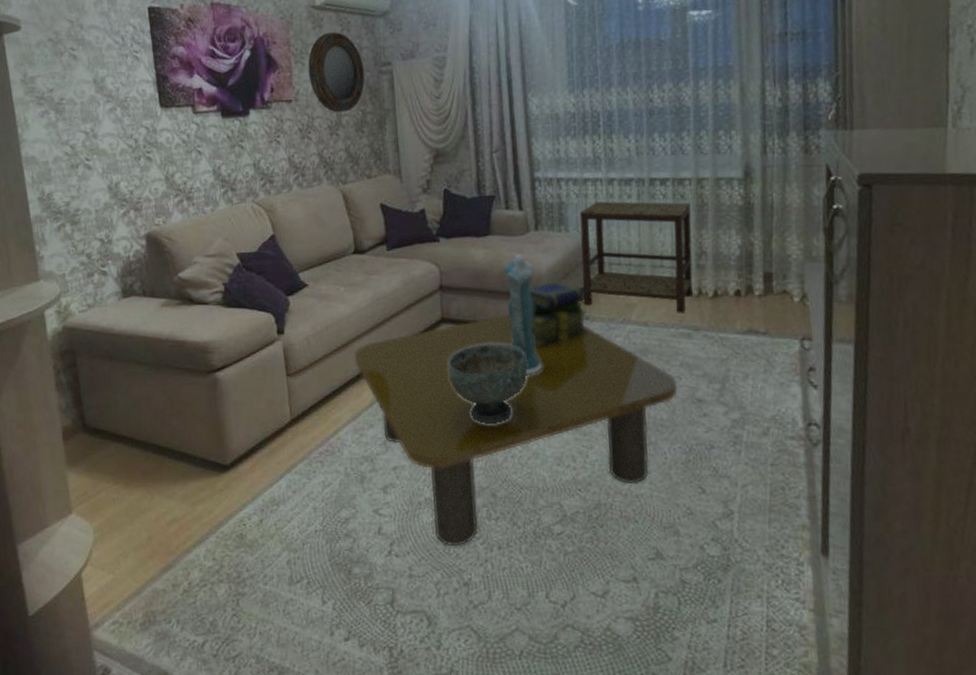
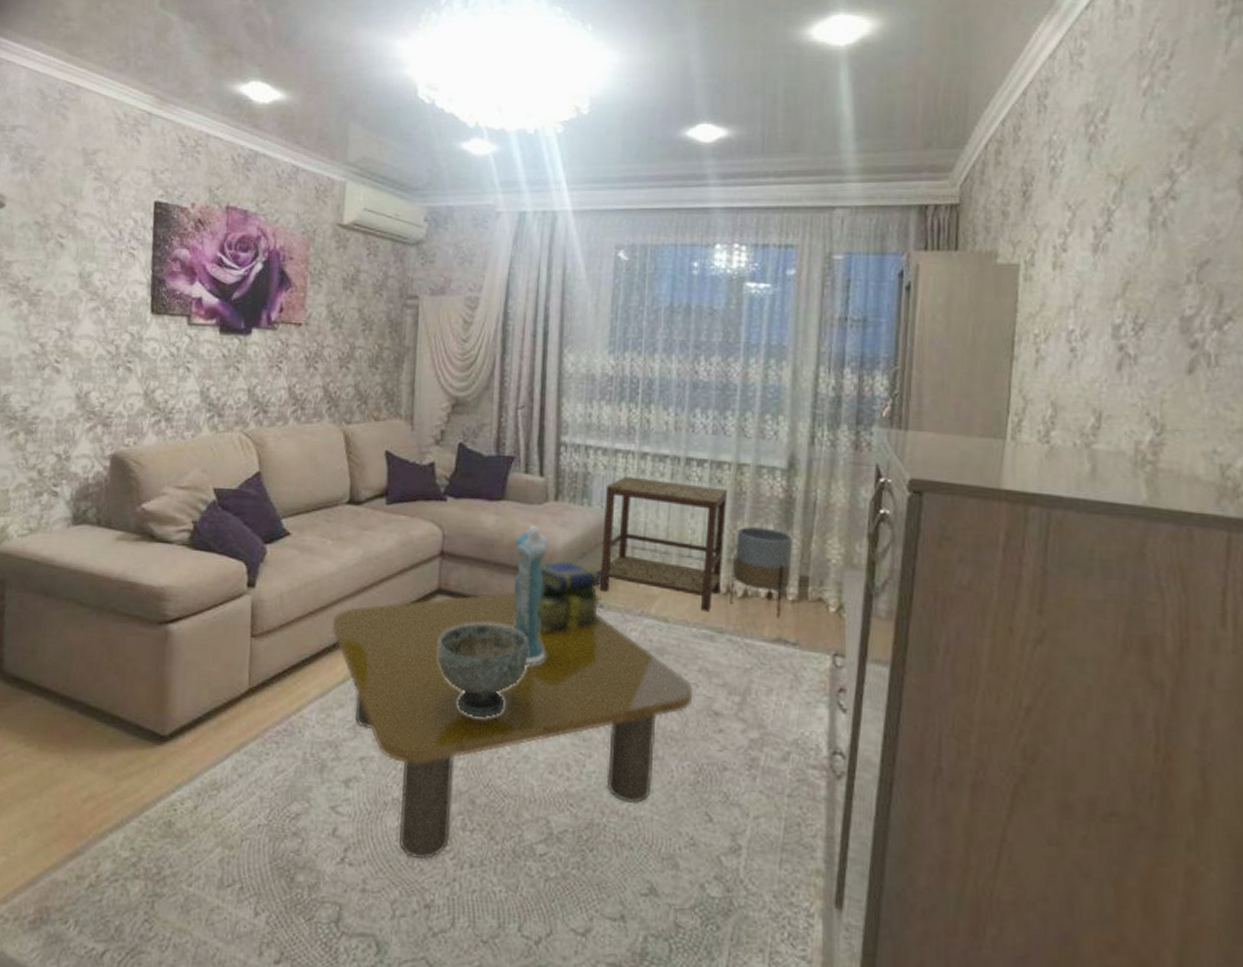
home mirror: present [308,32,365,113] -> none [324,255,388,344]
planter: none [701,233,756,312] -> present [730,526,793,618]

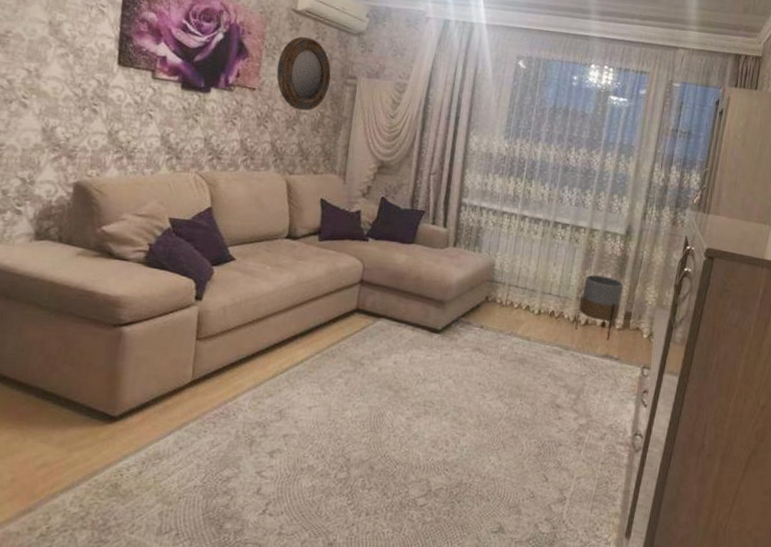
home mirror: none [324,255,388,344] -> present [276,36,331,111]
coffee table: present [331,591,693,860] -> none [266,313,543,511]
decorative bowl: present [437,623,529,718] -> none [352,335,424,406]
dress: present [513,524,548,664] -> none [414,263,446,368]
stack of books: present [537,558,602,632] -> none [432,290,485,345]
side table: present [599,476,728,612] -> none [481,232,582,334]

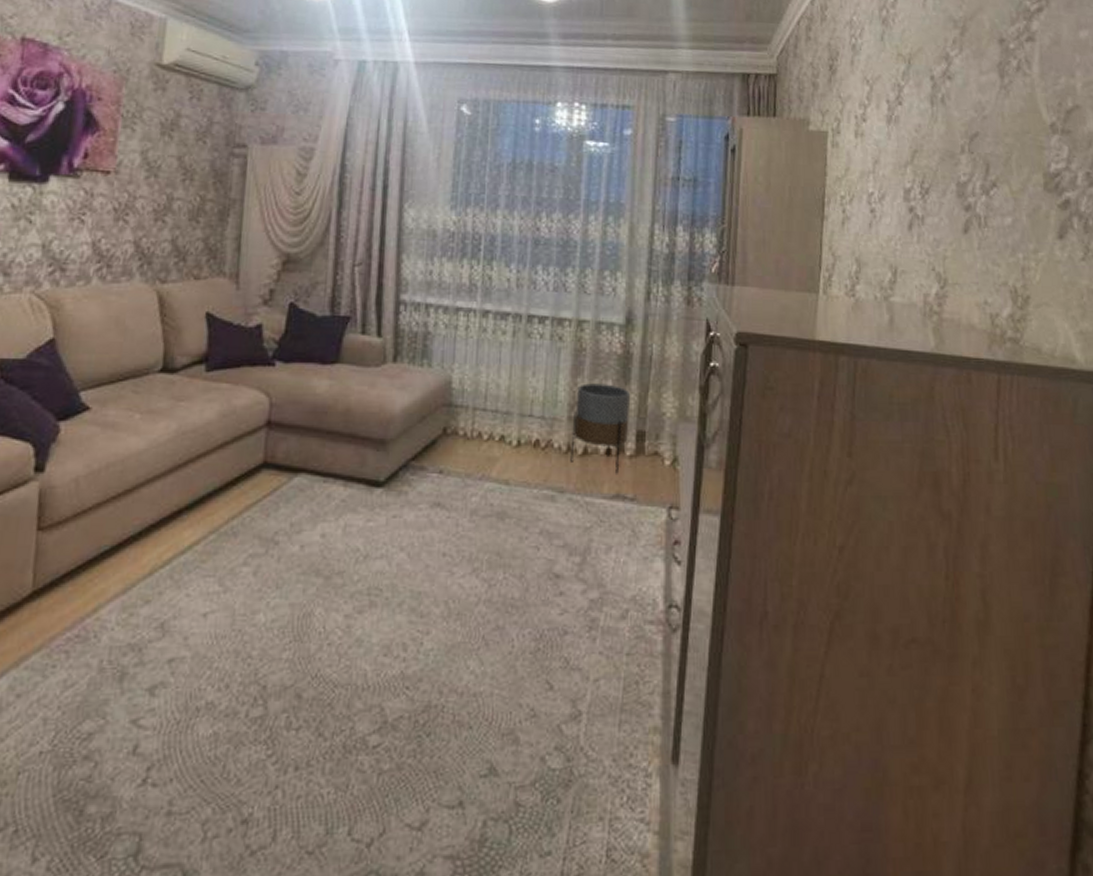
home mirror: present [276,36,331,111] -> none [138,98,212,195]

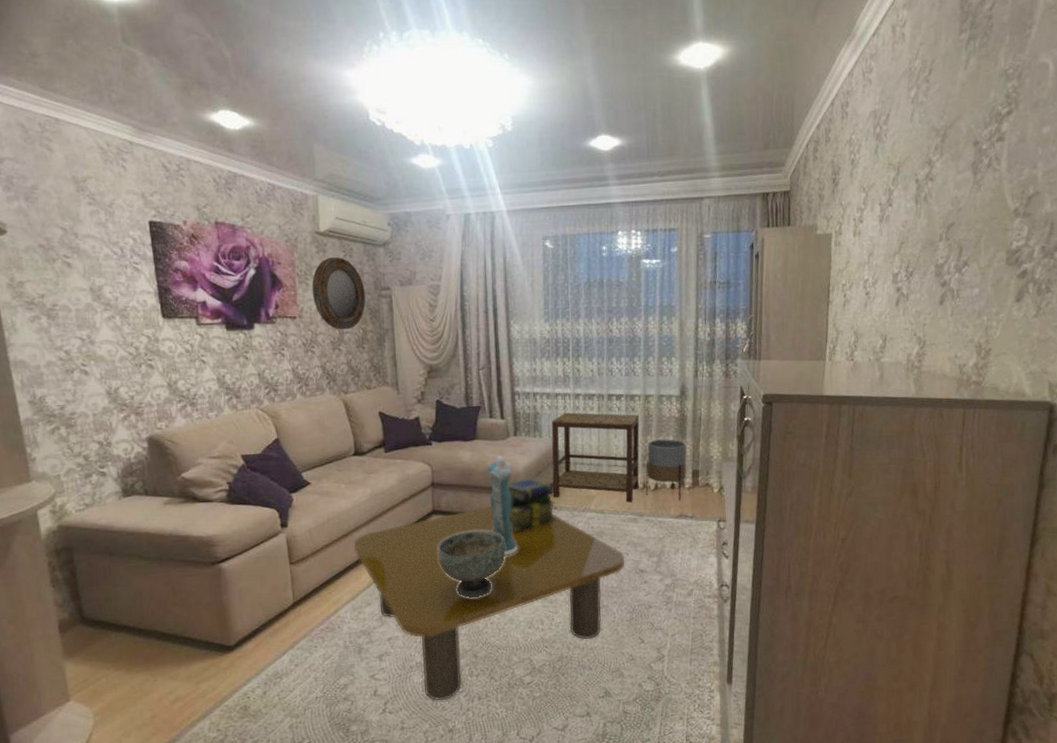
coffee table: none [137,461,534,769] -> present [353,505,625,701]
home mirror: none [138,98,212,195] -> present [312,257,366,330]
decorative bowl: none [261,497,363,601] -> present [438,530,506,598]
dress: none [347,388,386,539] -> present [487,455,518,556]
stack of books: none [373,423,442,503] -> present [508,477,555,532]
side table: none [439,335,569,472] -> present [551,412,640,503]

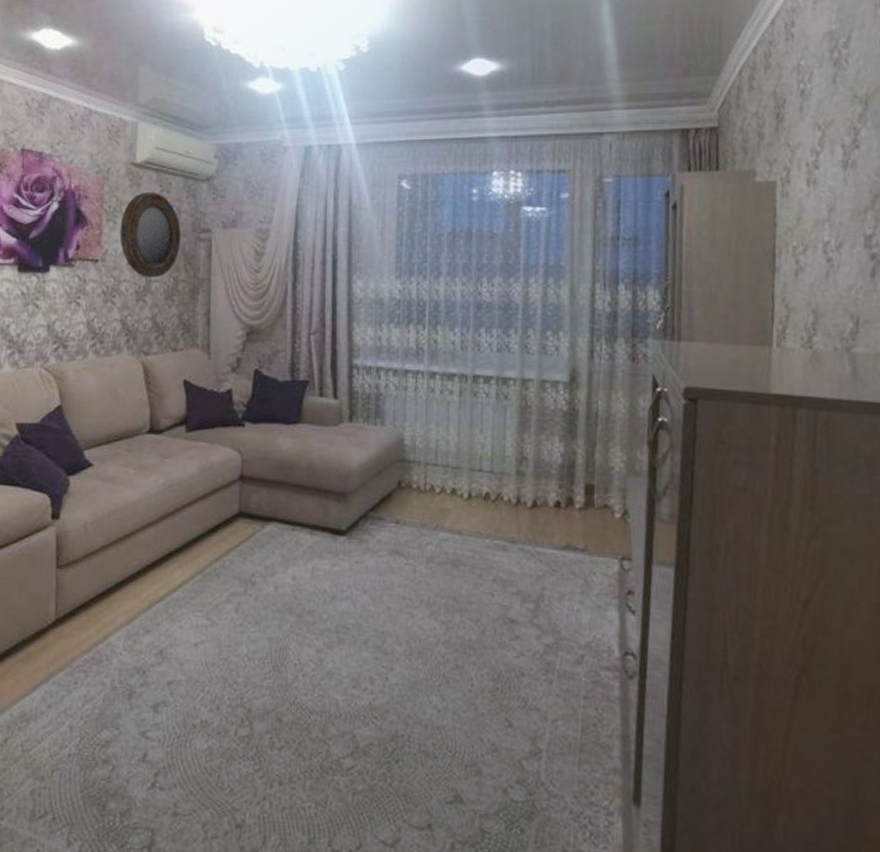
coffee table: present [353,505,625,701] -> none [136,511,489,781]
decorative bowl: present [438,530,506,598] -> none [240,544,329,636]
dress: present [487,455,518,556] -> none [311,445,345,582]
stack of books: present [508,477,555,532] -> none [336,477,398,550]
side table: present [551,412,640,503] -> none [395,396,515,523]
planter: present [645,439,687,501] -> none [520,439,578,526]

